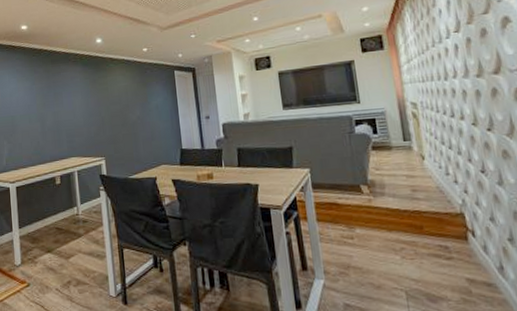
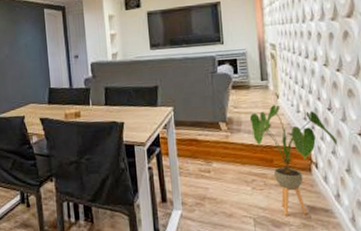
house plant: none [393,167,497,289] -> present [249,105,338,216]

